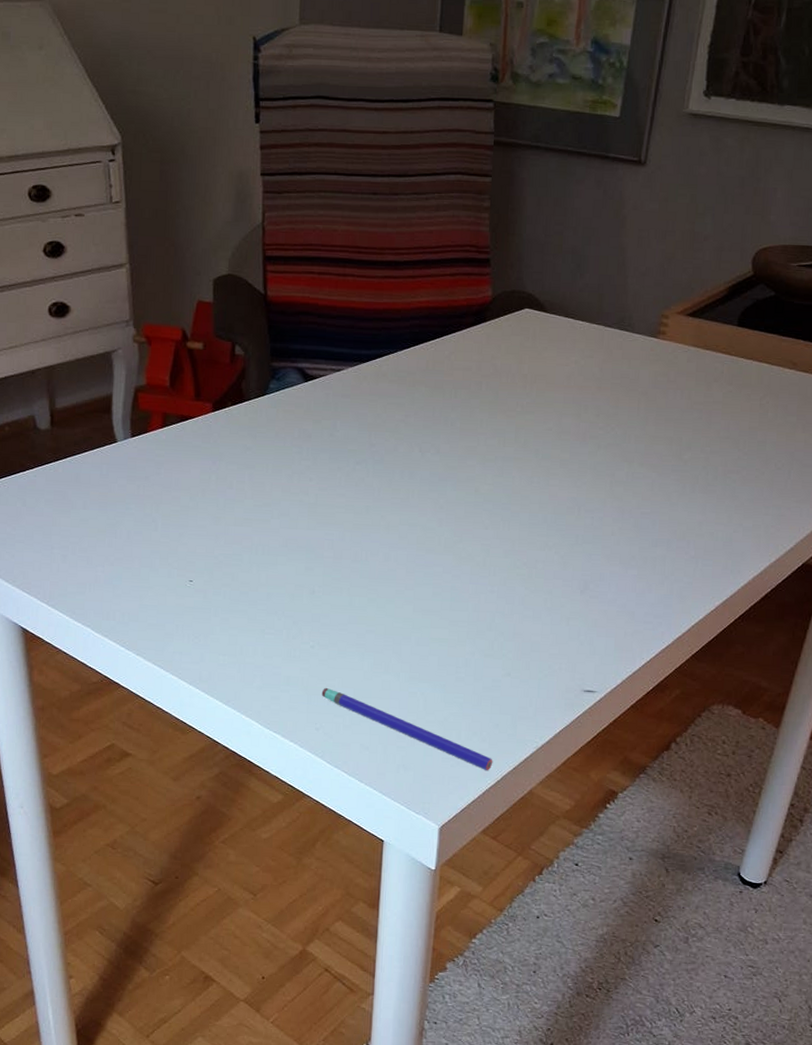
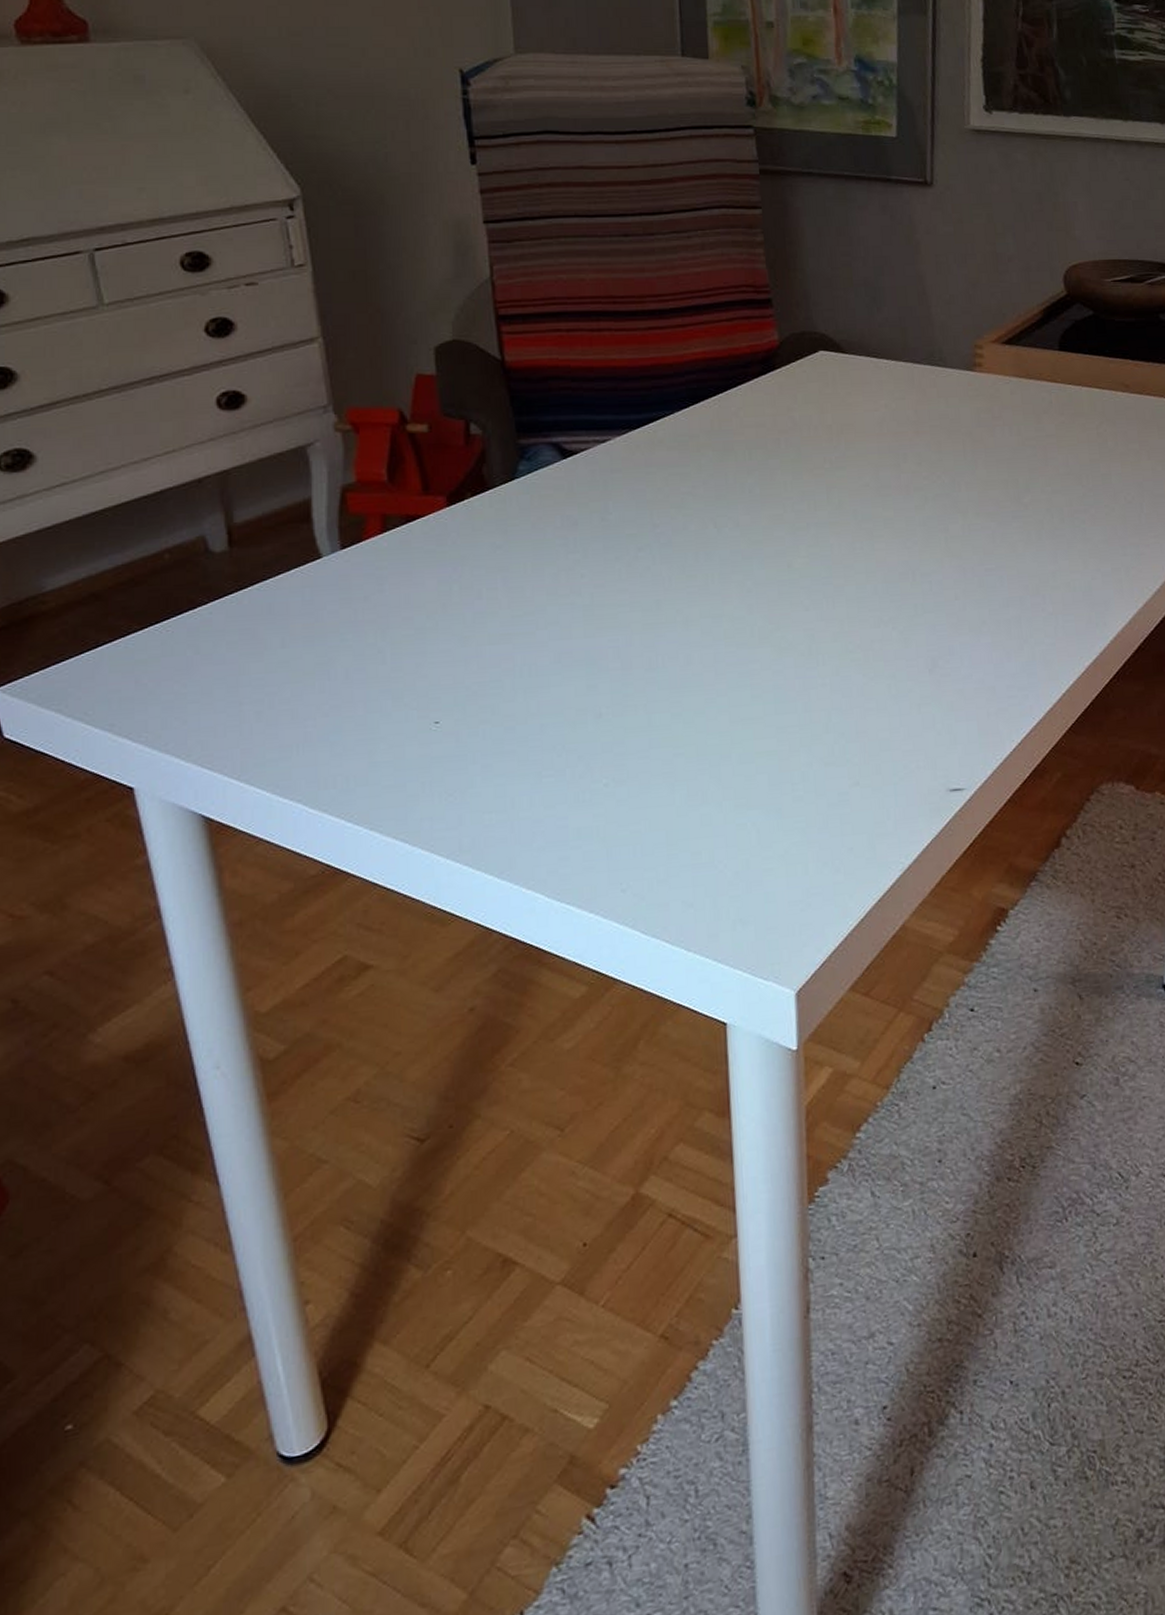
pen: present [321,687,493,771] -> none [624,834,853,910]

